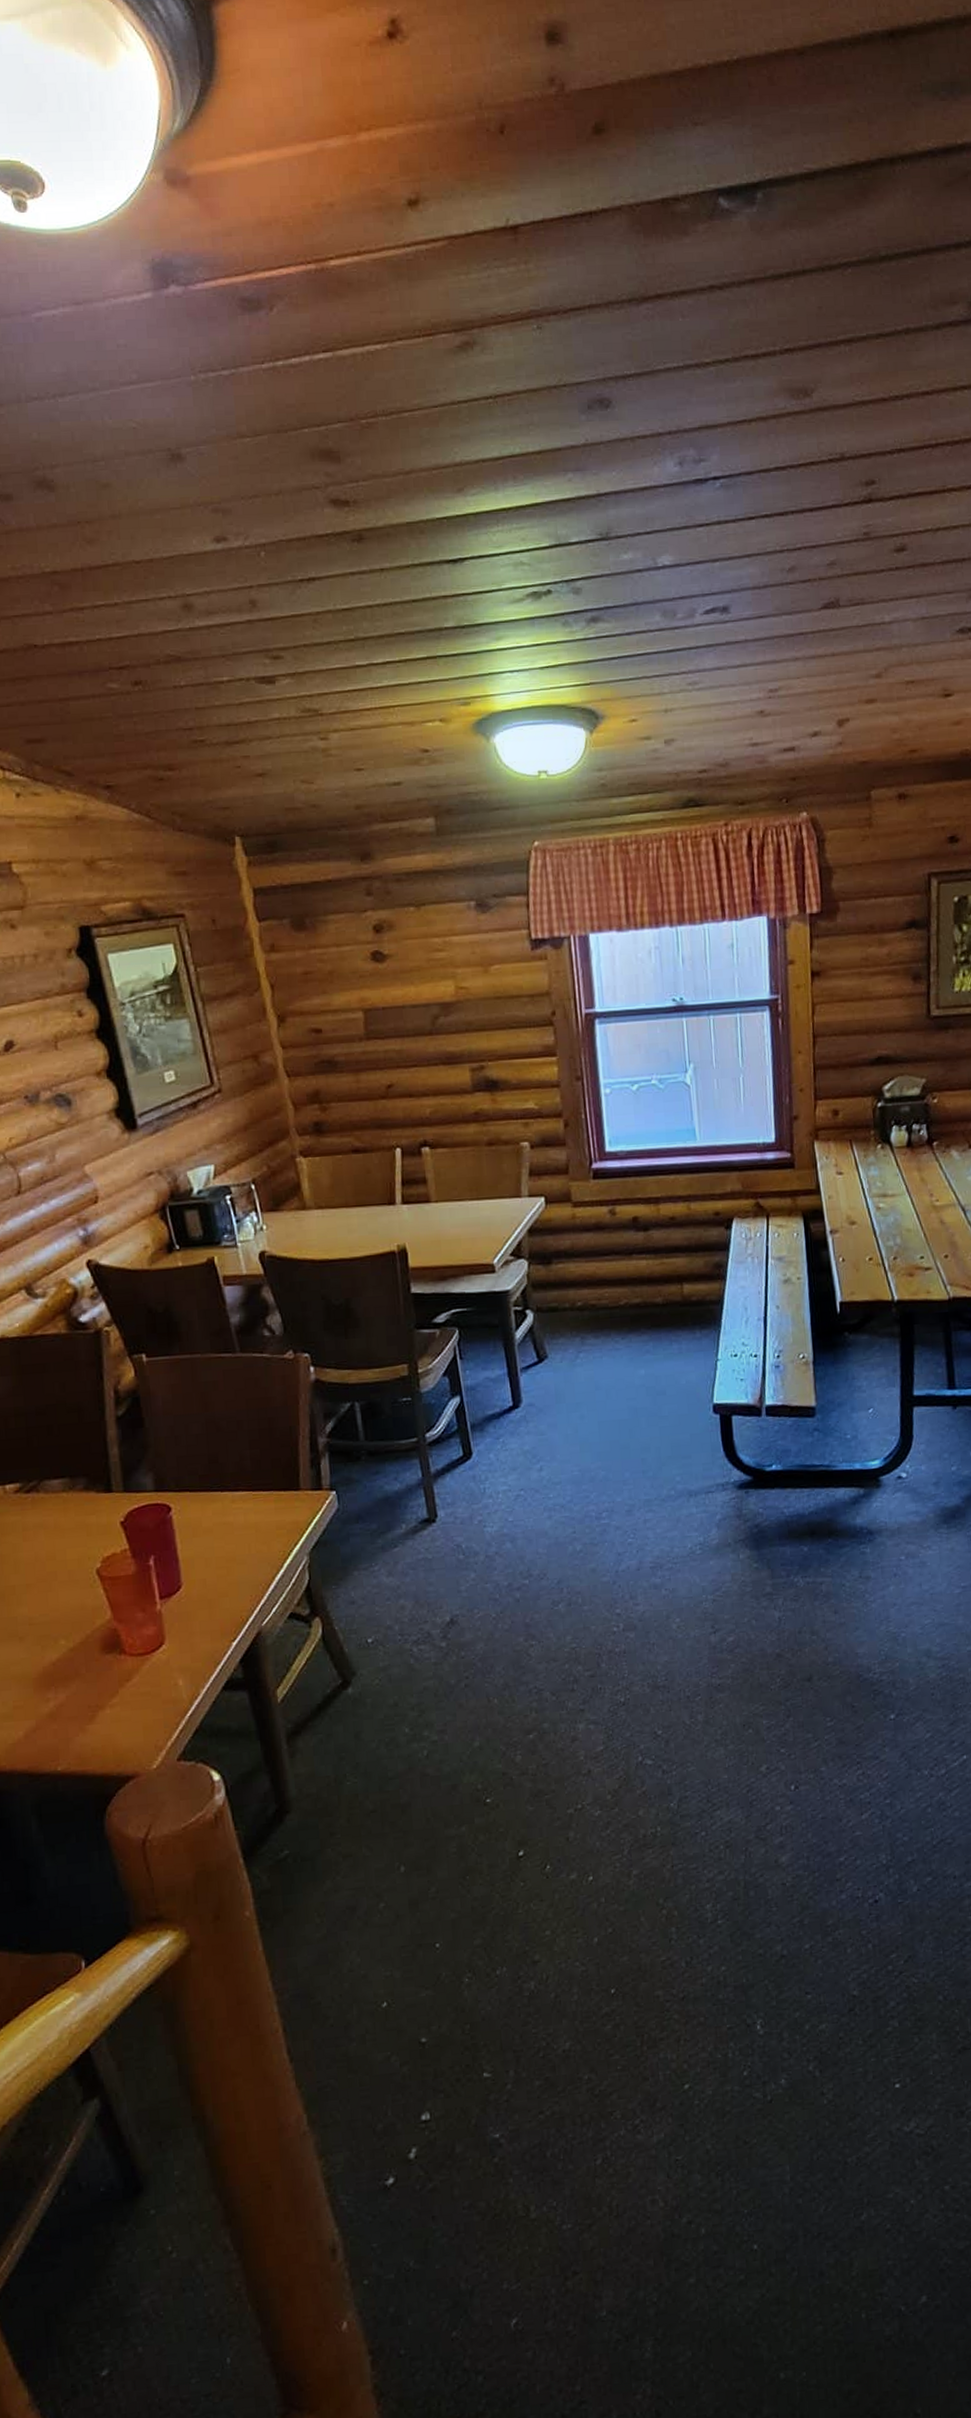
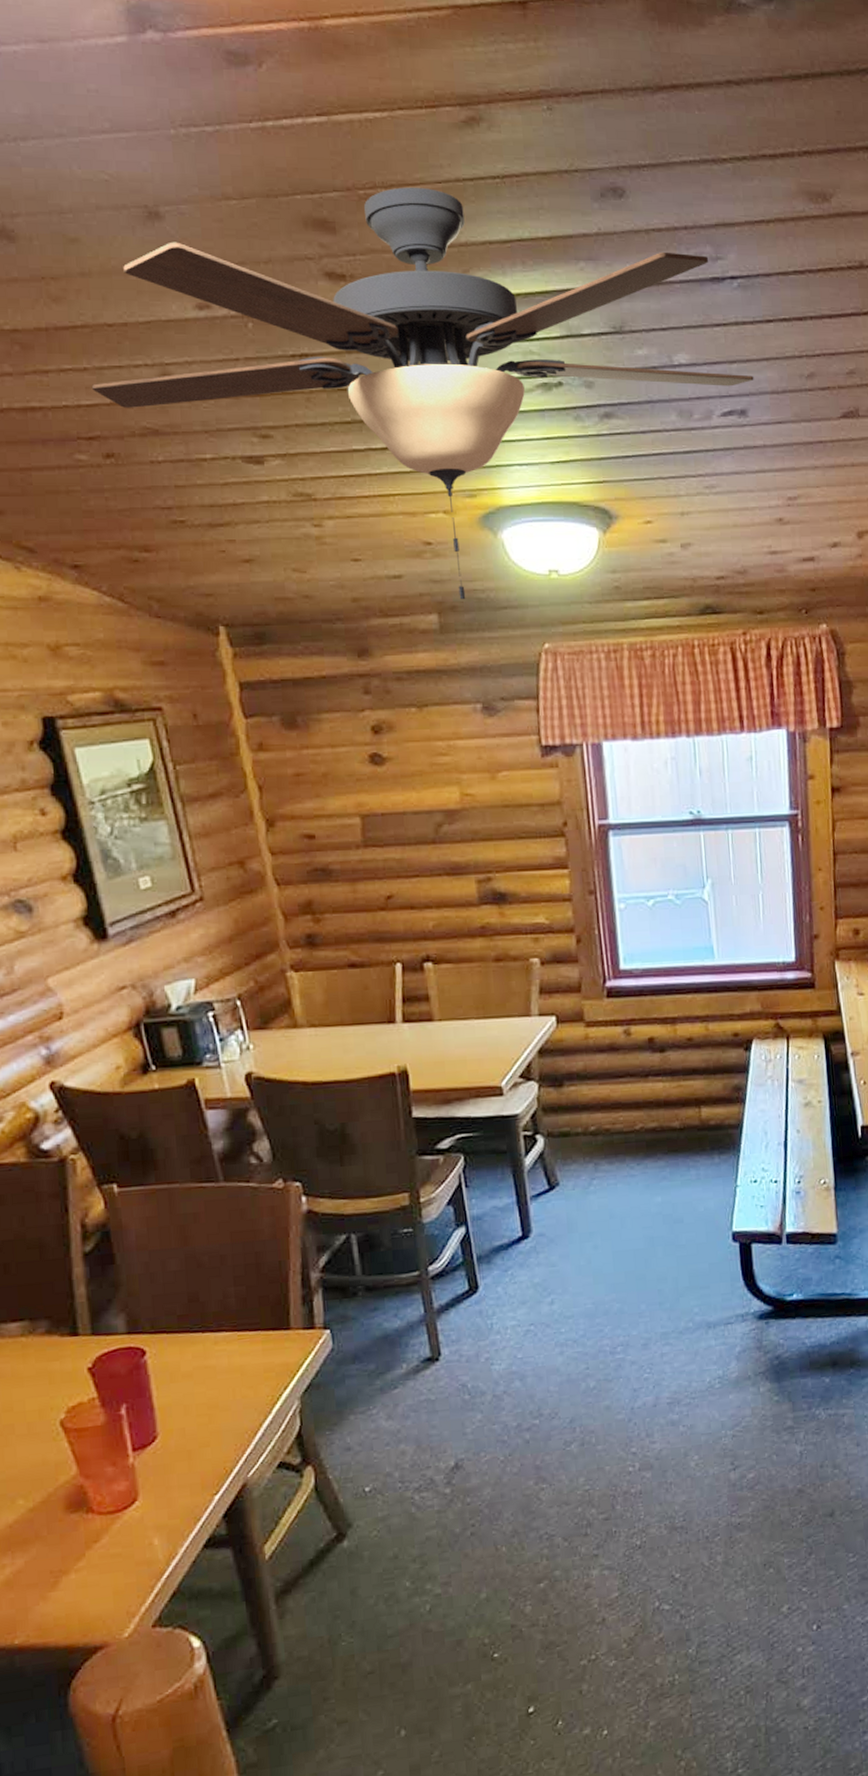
ceiling fan: none [122,413,736,803] -> present [92,187,754,600]

